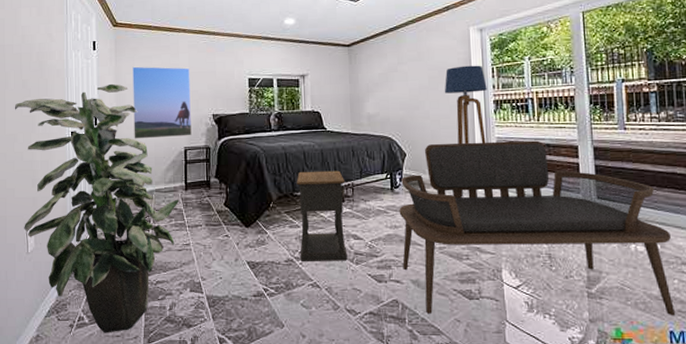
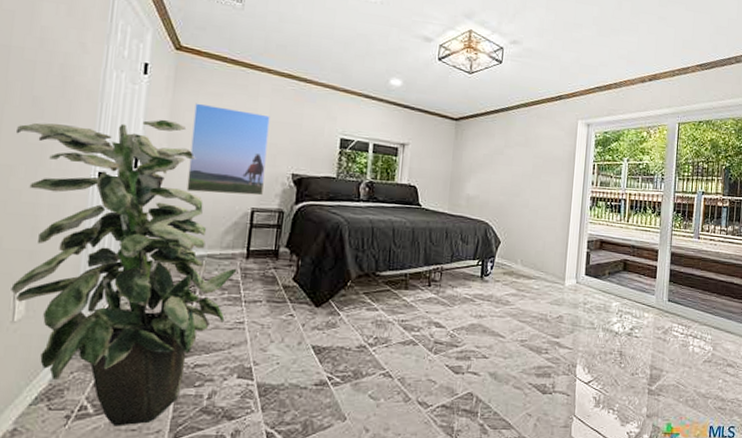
nightstand: present [296,170,348,261] -> none [374,249,434,350]
bench: present [399,140,676,316] -> none [482,234,722,413]
floor lamp: present [444,65,487,197] -> none [546,158,587,291]

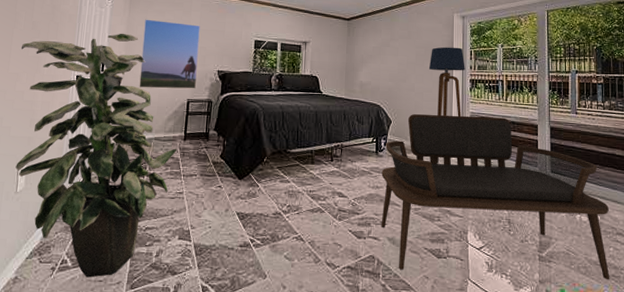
bench: none [482,234,722,413] -> present [381,114,610,280]
floor lamp: none [546,158,587,291] -> present [428,47,465,164]

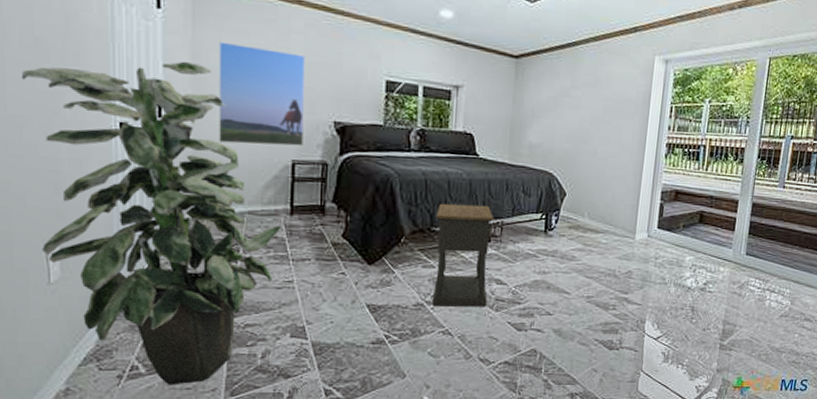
nightstand: none [287,130,335,217] -> present [432,203,493,307]
bench: present [381,114,610,280] -> none [546,185,801,367]
floor lamp: present [428,47,465,164] -> none [617,100,663,245]

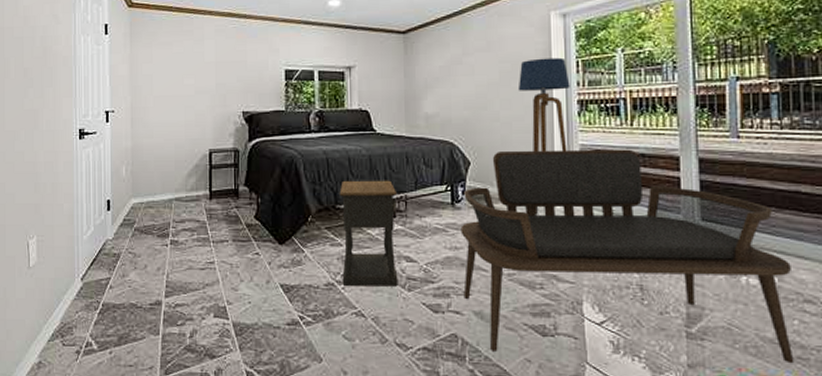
indoor plant: present [20,61,282,385] -> none [14,74,203,362]
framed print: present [219,41,305,147] -> none [150,54,219,139]
bench: none [546,185,801,367] -> present [460,149,794,364]
floor lamp: none [617,100,663,245] -> present [517,57,570,215]

